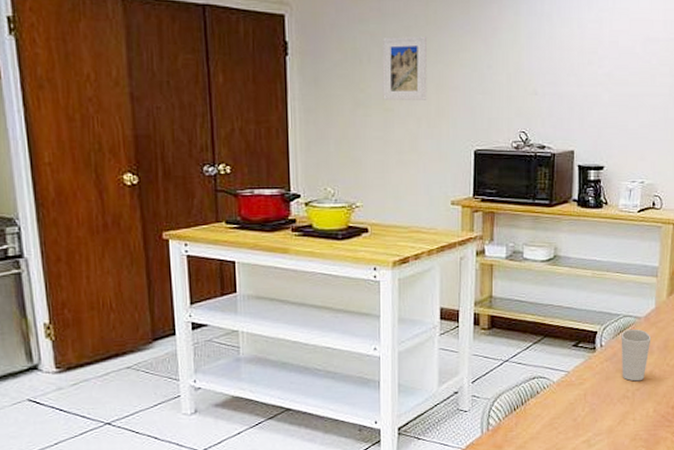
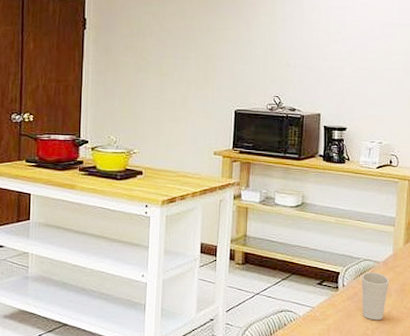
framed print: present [382,36,428,100] -> none [160,16,199,68]

